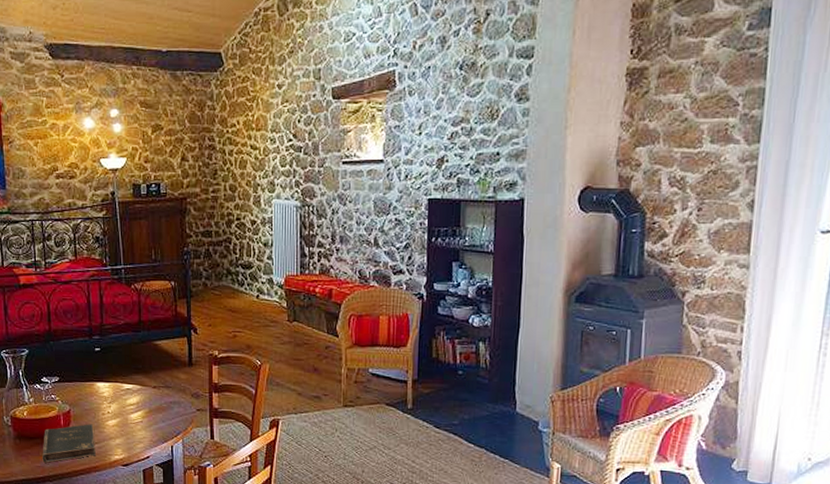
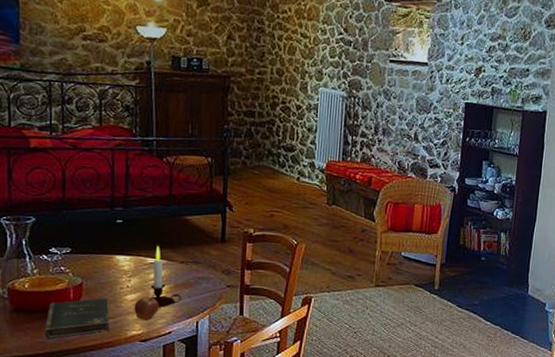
fruit: none [115,420,137,445] -> present [134,295,159,320]
candle: none [128,371,156,433] -> present [150,245,181,308]

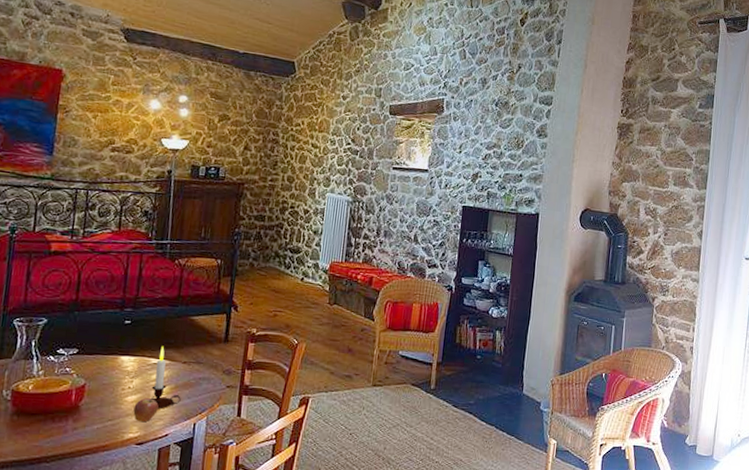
bible: present [44,298,110,338] -> none [42,399,110,442]

